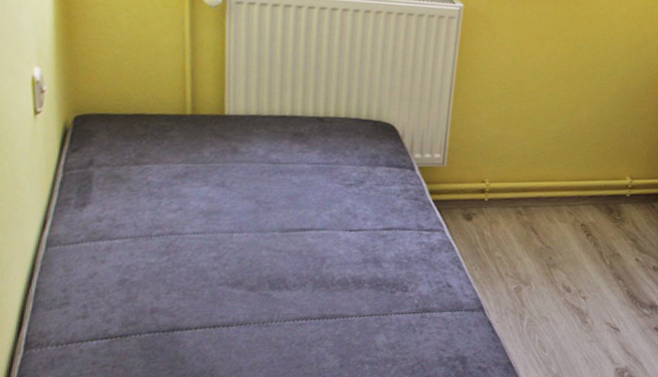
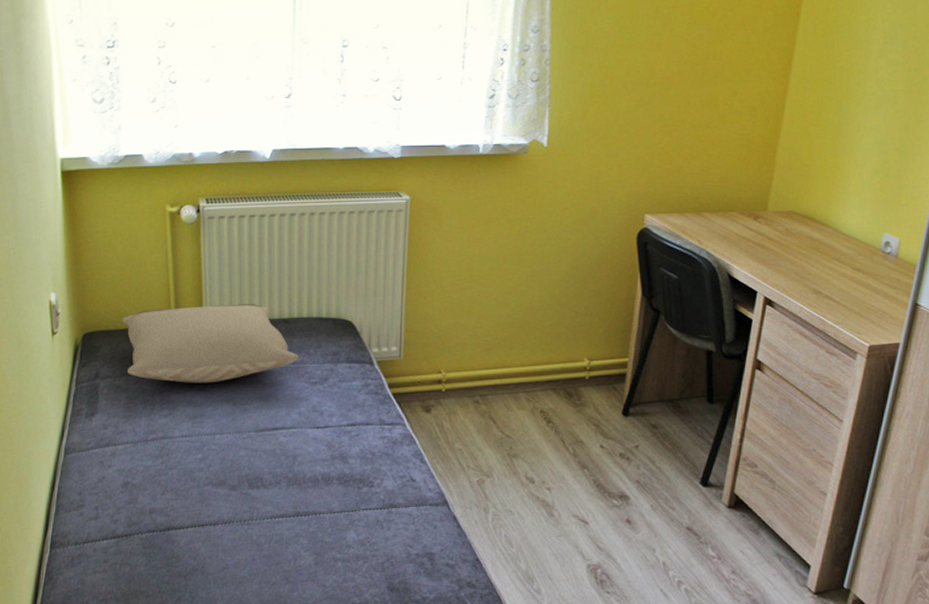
pillow: none [124,95,334,179] -> present [121,304,300,383]

